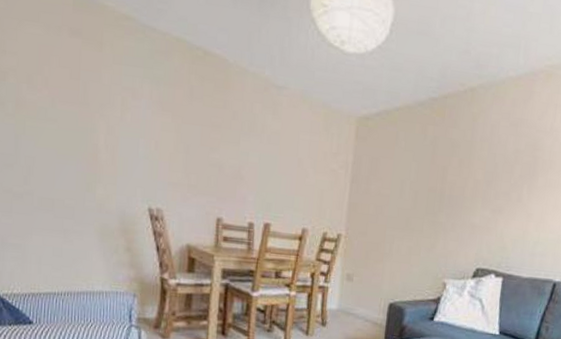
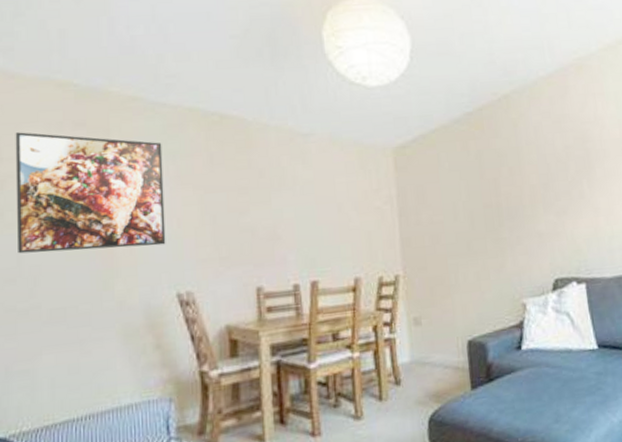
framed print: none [16,28,149,163] -> present [15,132,166,254]

